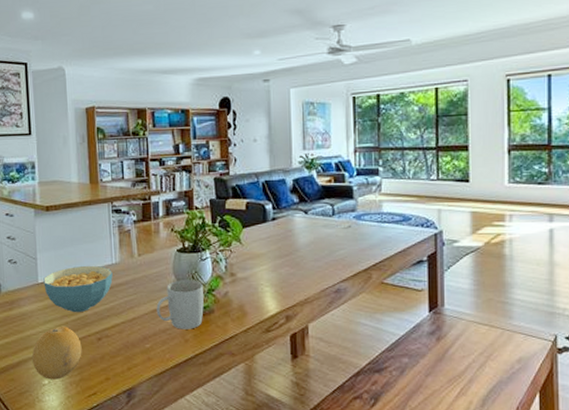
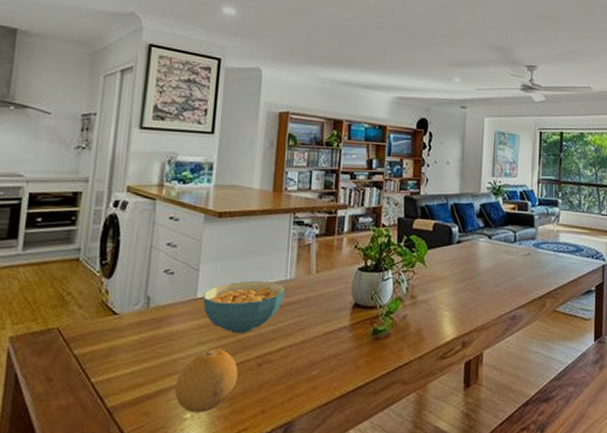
mug: present [156,280,204,330] -> none [328,300,382,355]

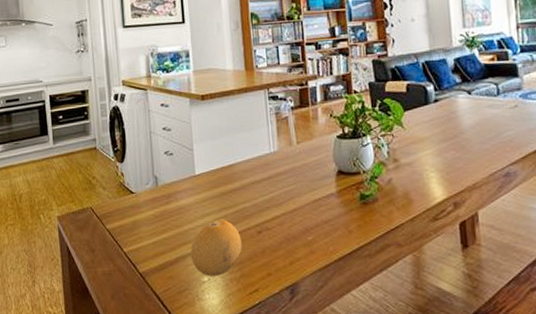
cereal bowl: present [203,280,285,334] -> none [200,155,272,205]

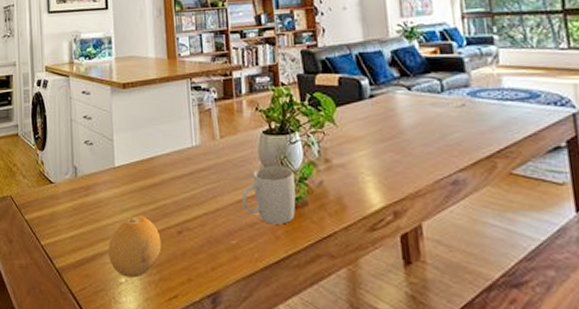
mug: none [317,167,367,220] -> present [241,166,296,225]

